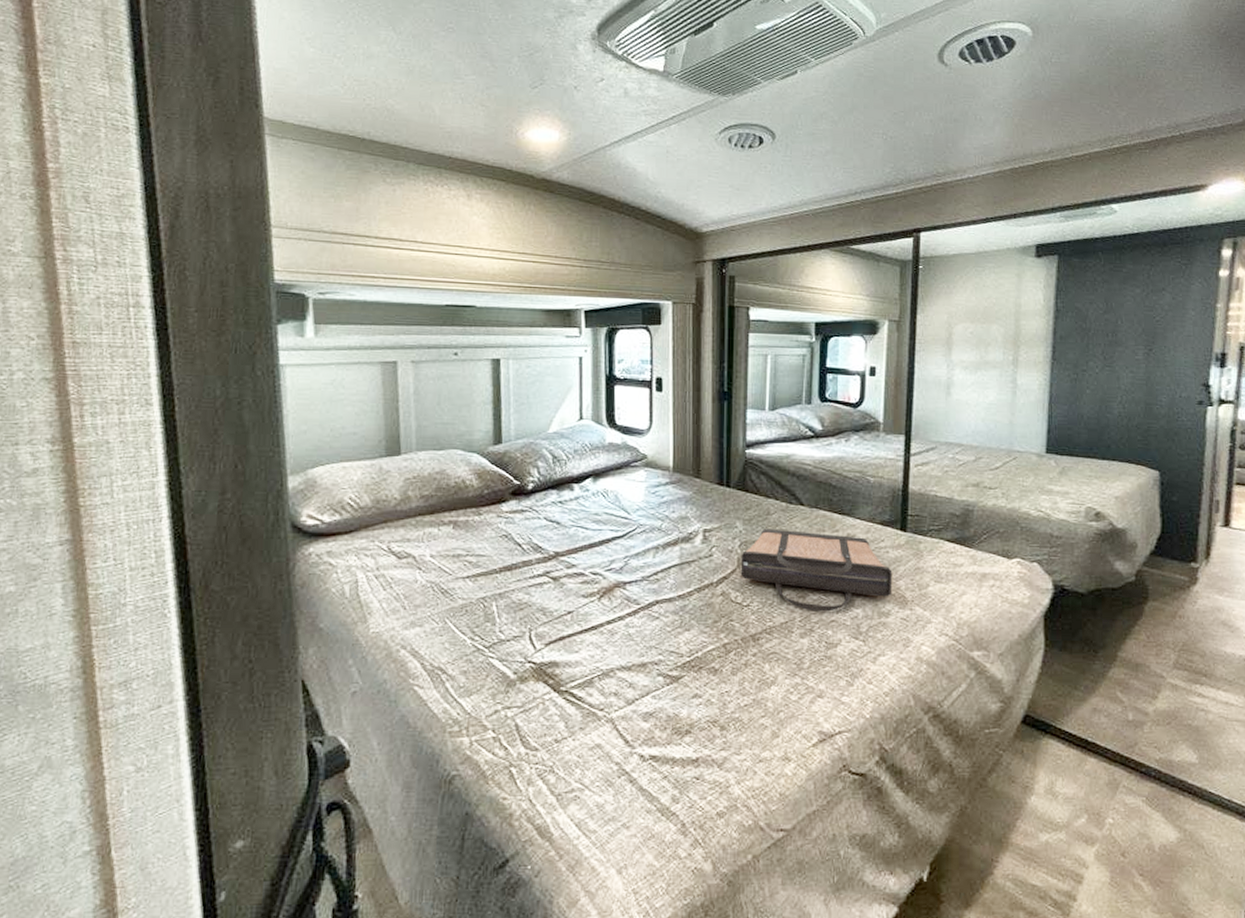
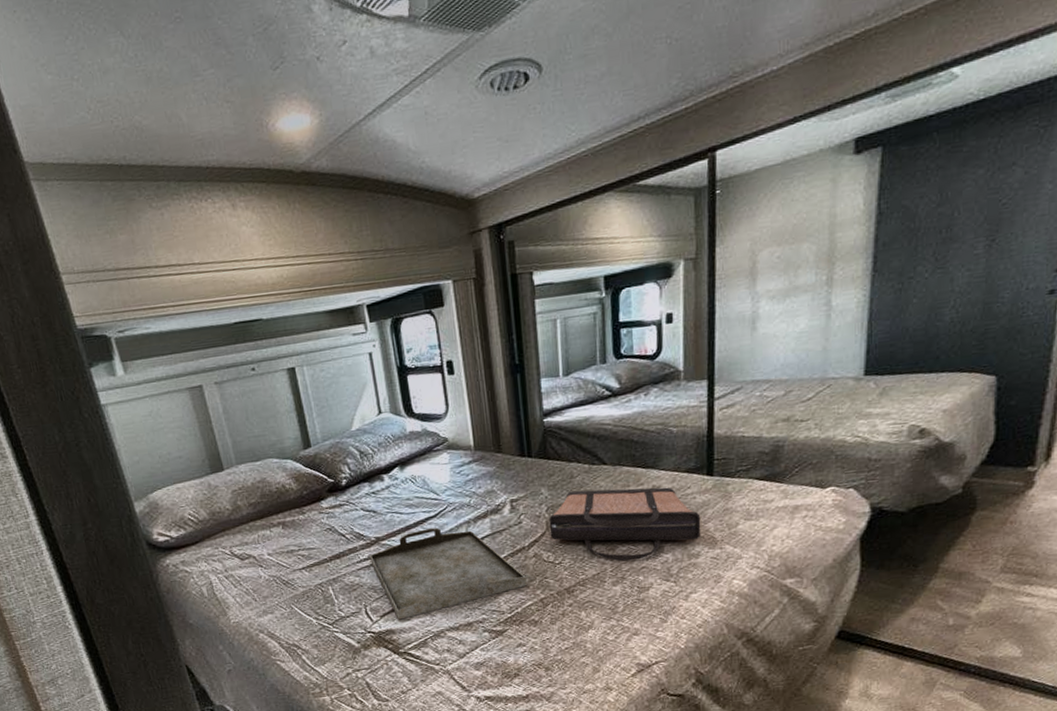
serving tray: none [545,549,711,651] -> present [370,528,527,620]

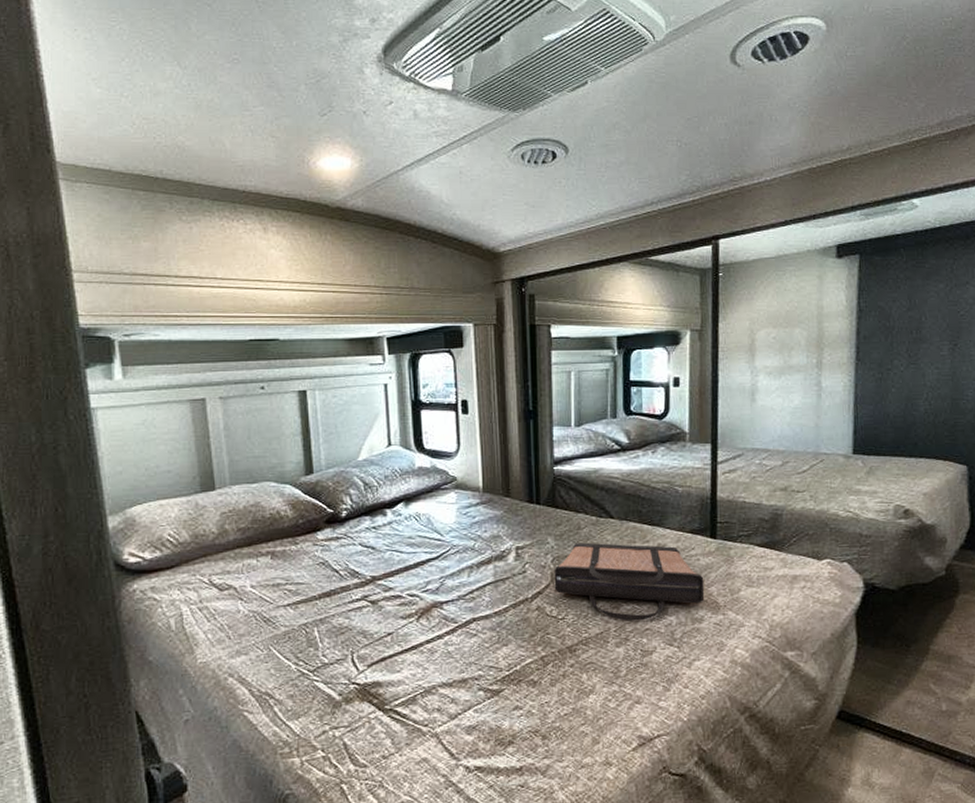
serving tray: present [370,528,527,620] -> none [363,570,528,671]

